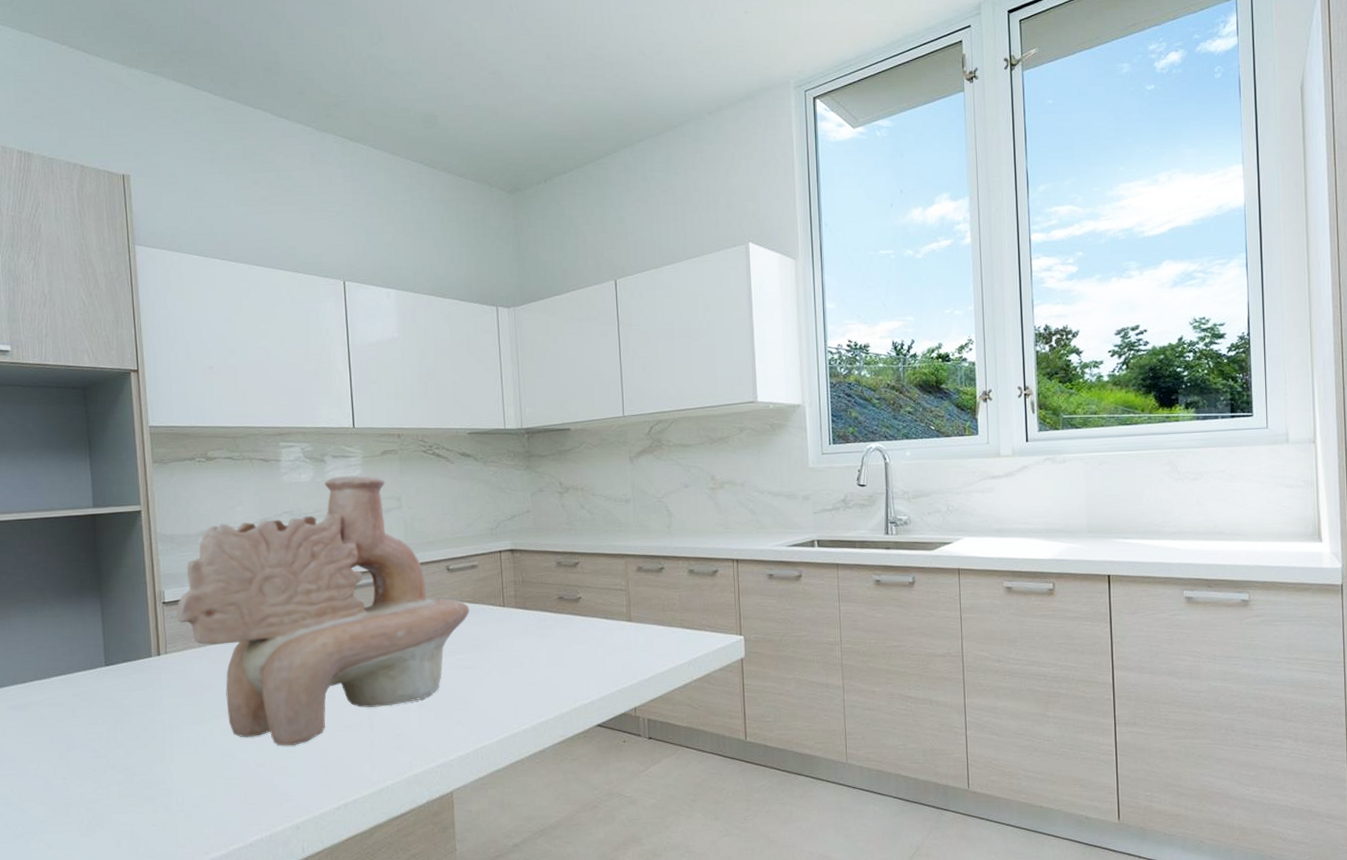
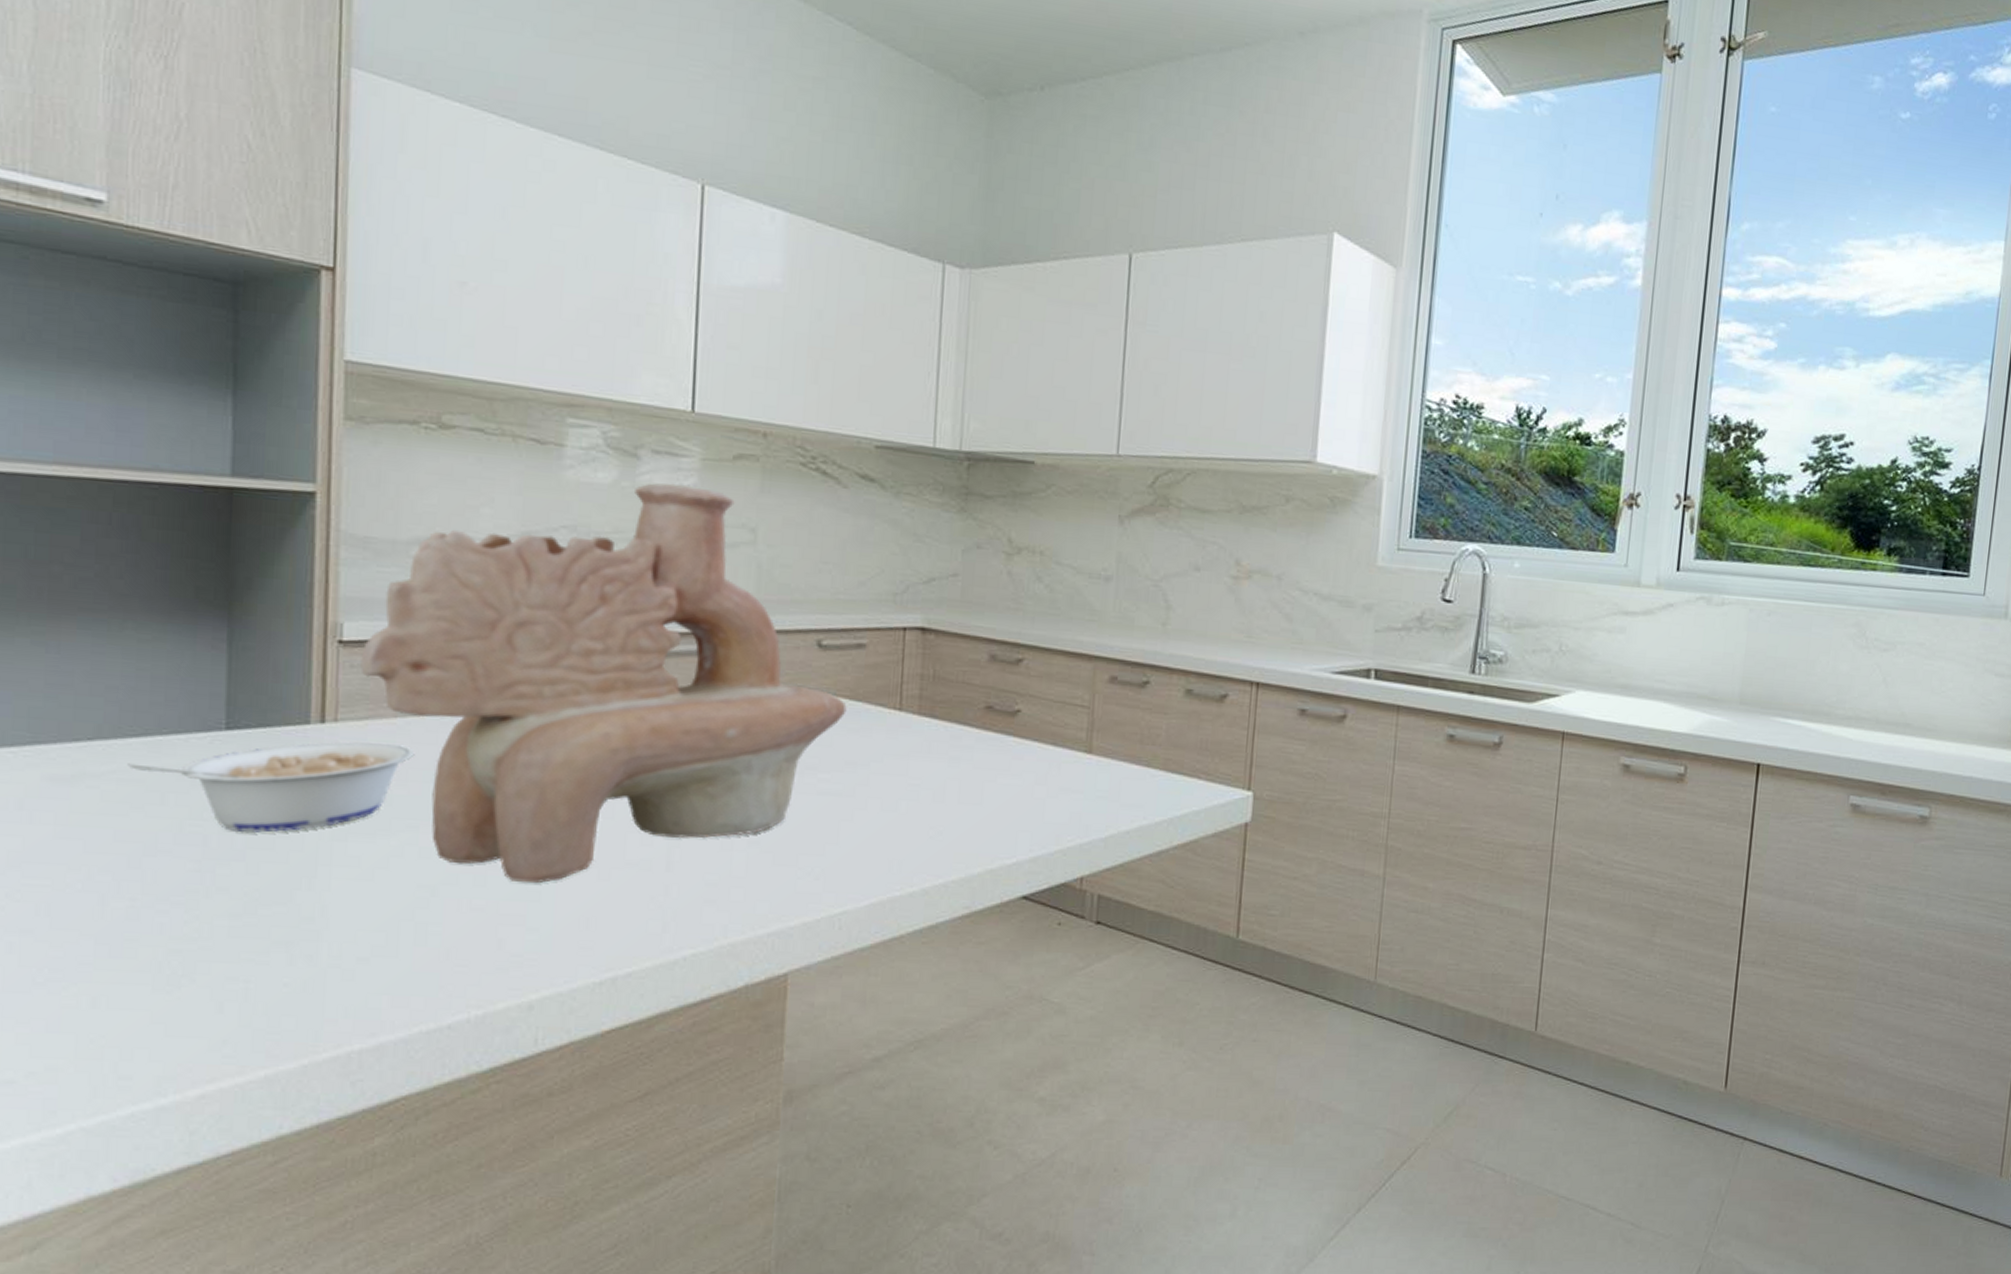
legume: none [53,664,213,731] -> present [128,741,415,834]

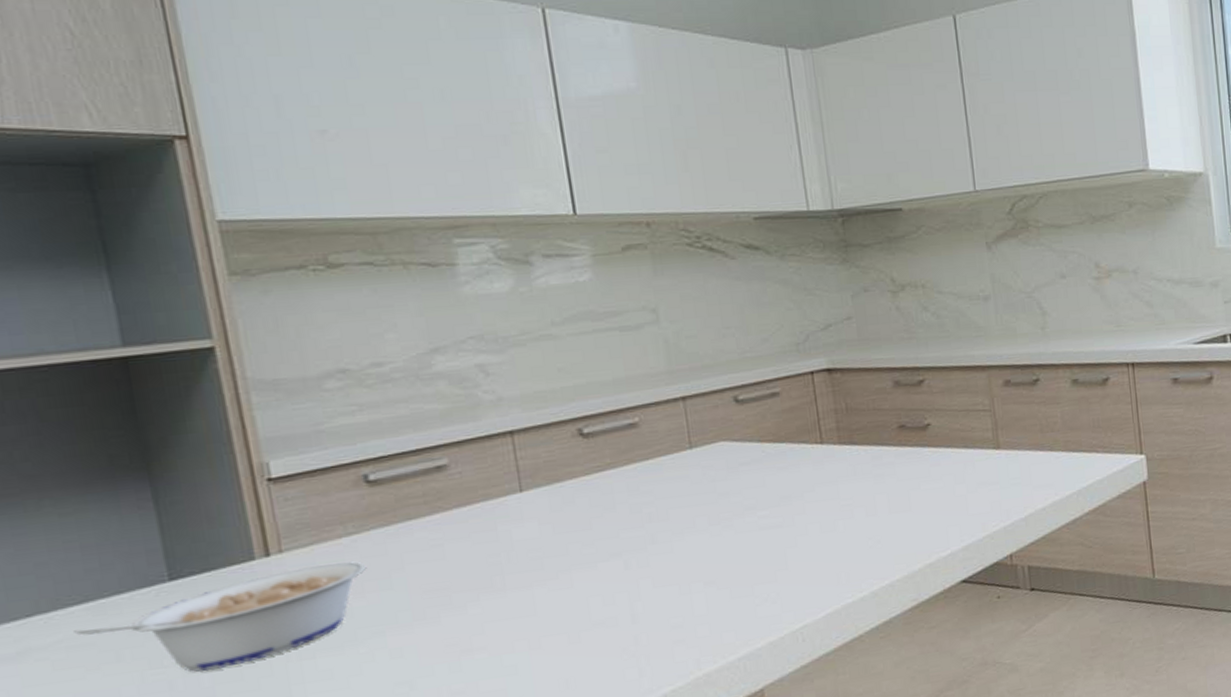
decorative vase: present [360,483,847,884] -> none [293,281,773,662]

